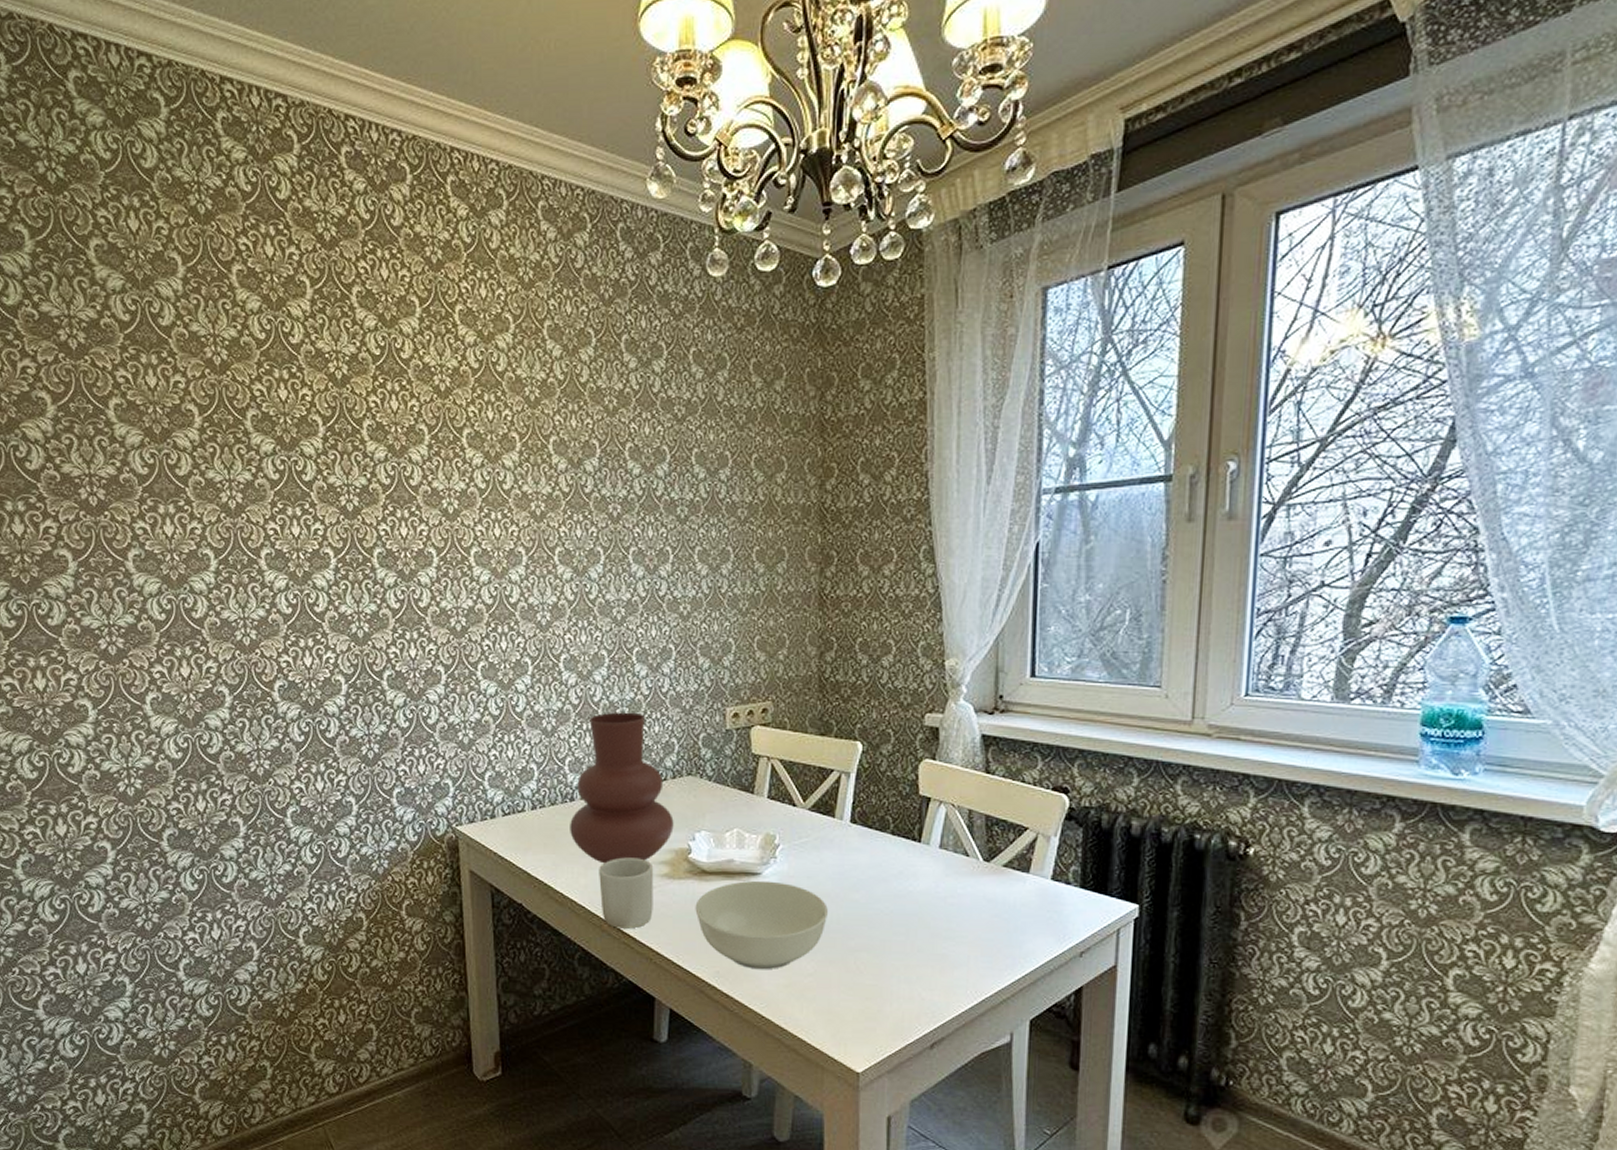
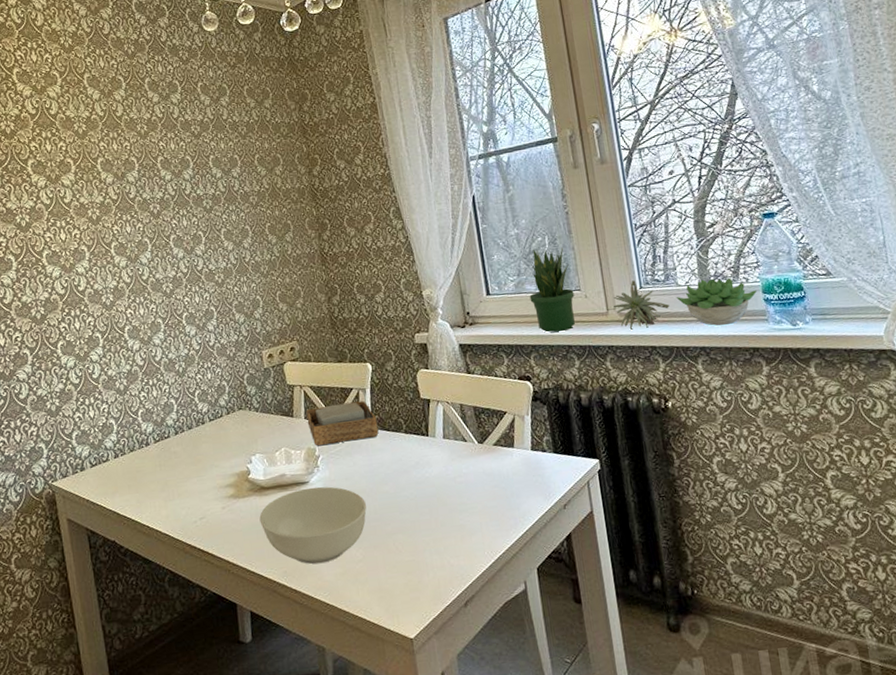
vase: present [570,712,674,864] -> none [147,365,234,495]
mug: present [599,857,654,929] -> none [176,485,226,549]
napkin holder: none [770,786,859,834] -> present [306,401,379,446]
planter: none [1088,625,1154,738] -> present [529,247,575,333]
succulent plant: none [1201,684,1282,750] -> present [613,280,670,331]
succulent plant: none [1293,695,1414,761] -> present [676,278,758,327]

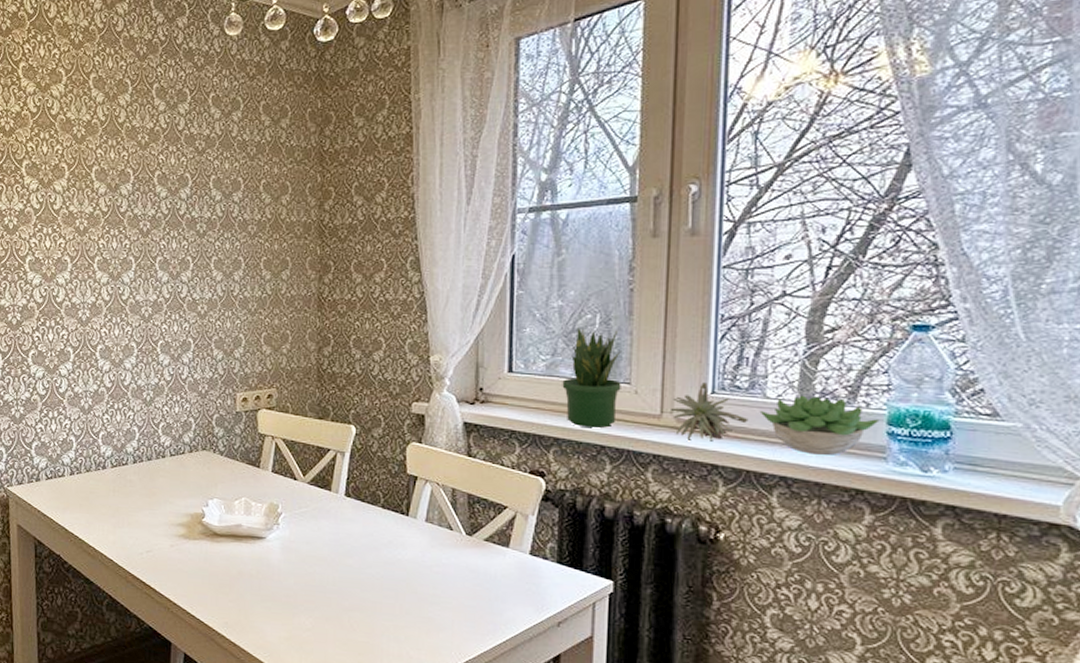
bowl: present [259,486,367,564] -> none [207,543,324,624]
napkin holder: present [306,401,379,446] -> none [274,462,352,506]

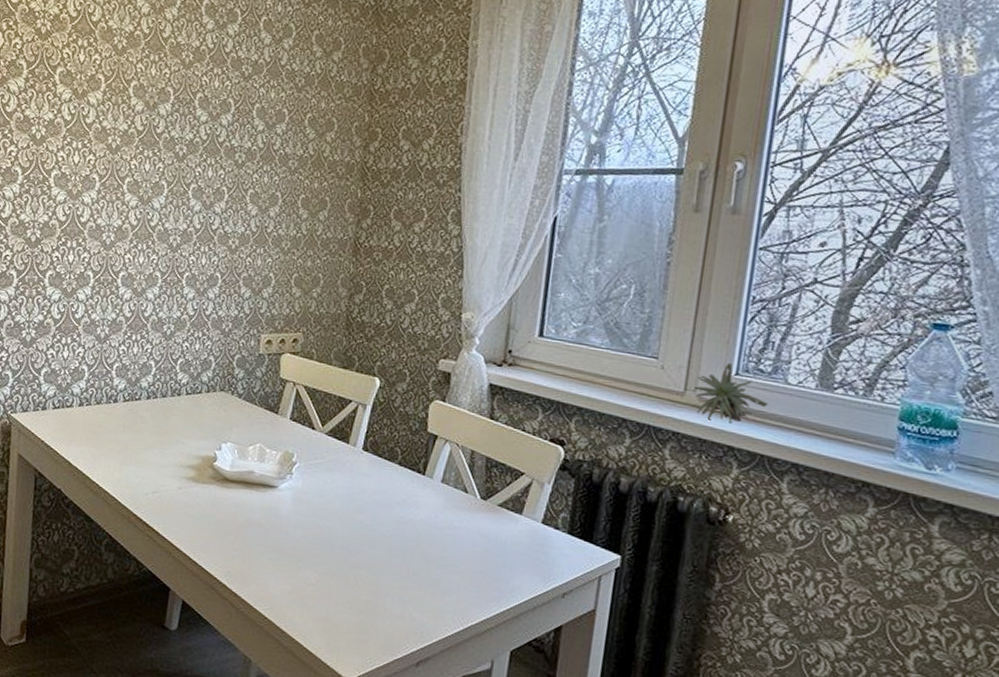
planter: present [562,328,623,429] -> none [590,297,654,402]
succulent plant: present [759,395,880,456] -> none [779,383,893,447]

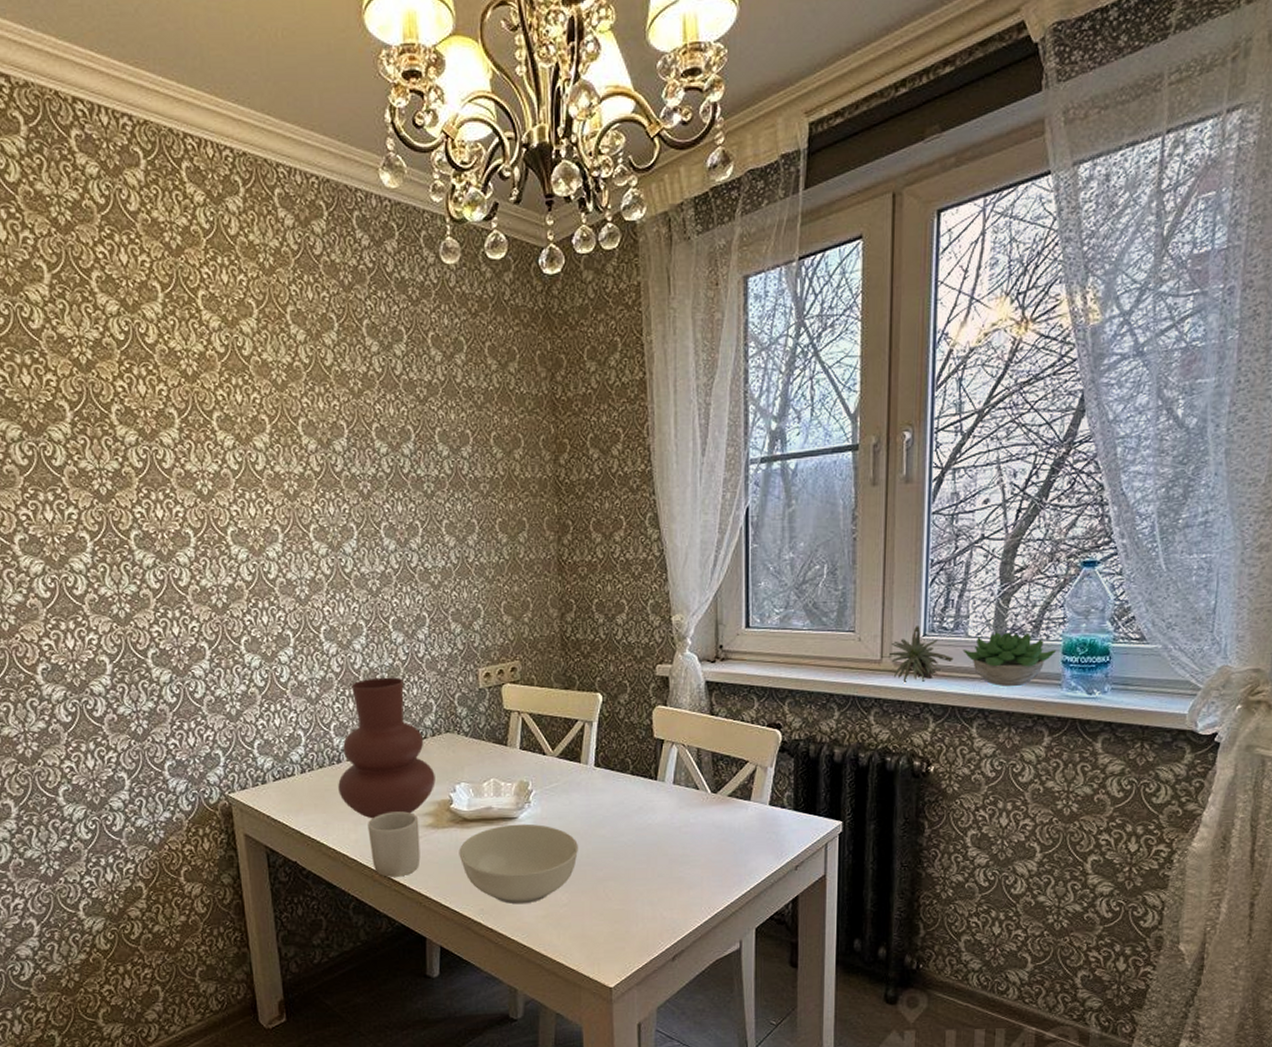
vase: none [110,327,204,464] -> present [338,677,436,819]
mug: none [131,457,182,523] -> present [368,811,421,877]
bowl: none [214,492,335,576] -> present [459,823,578,905]
succulent plant: none [779,383,893,447] -> present [962,632,1057,687]

